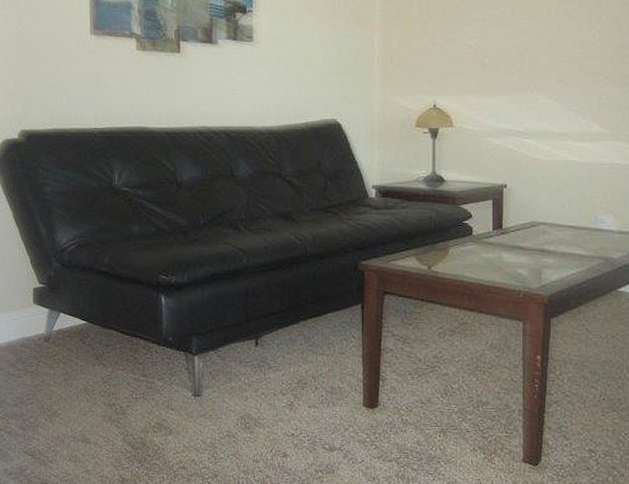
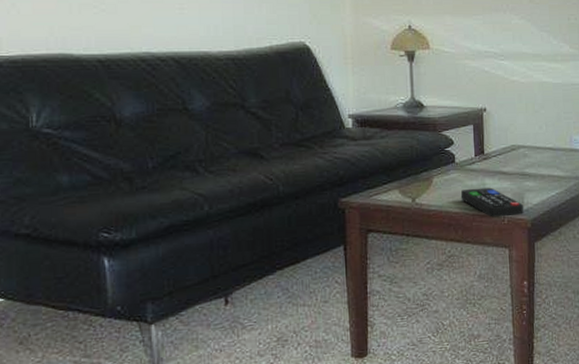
remote control: none [476,261,540,291] -> present [460,187,523,218]

